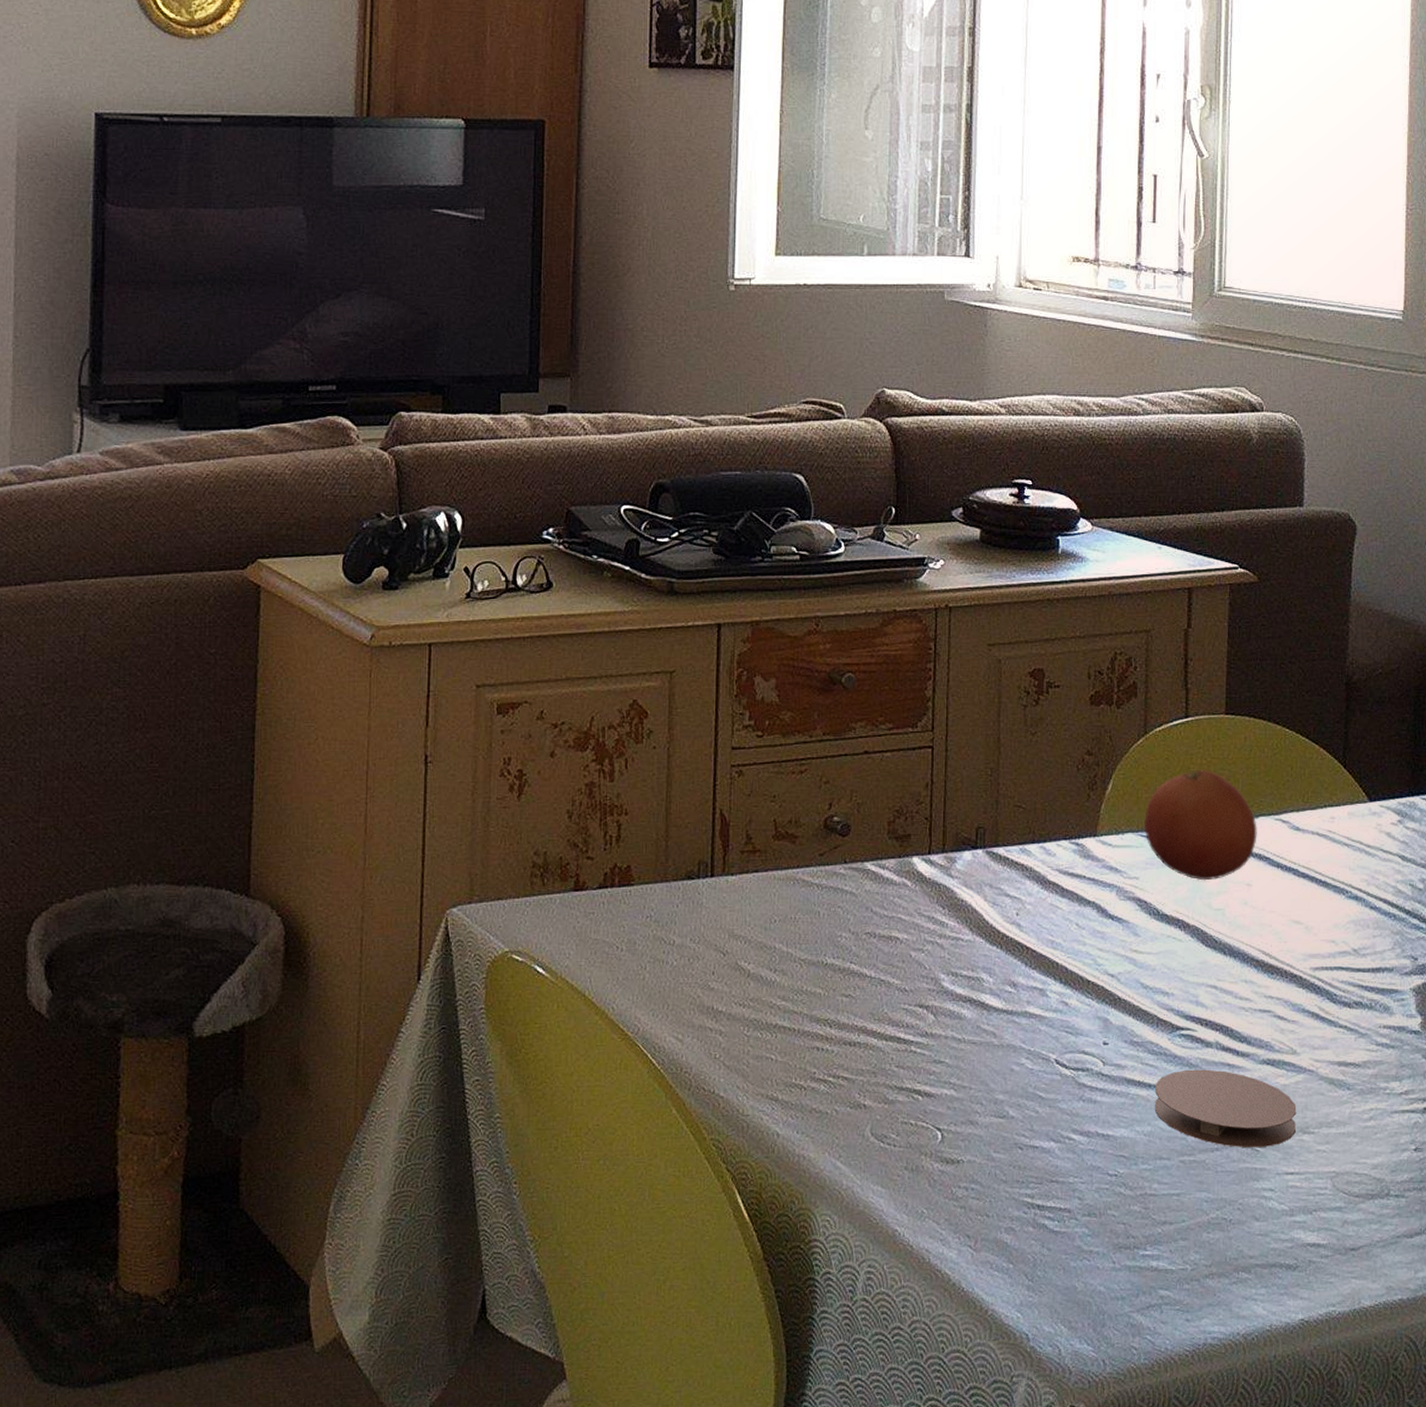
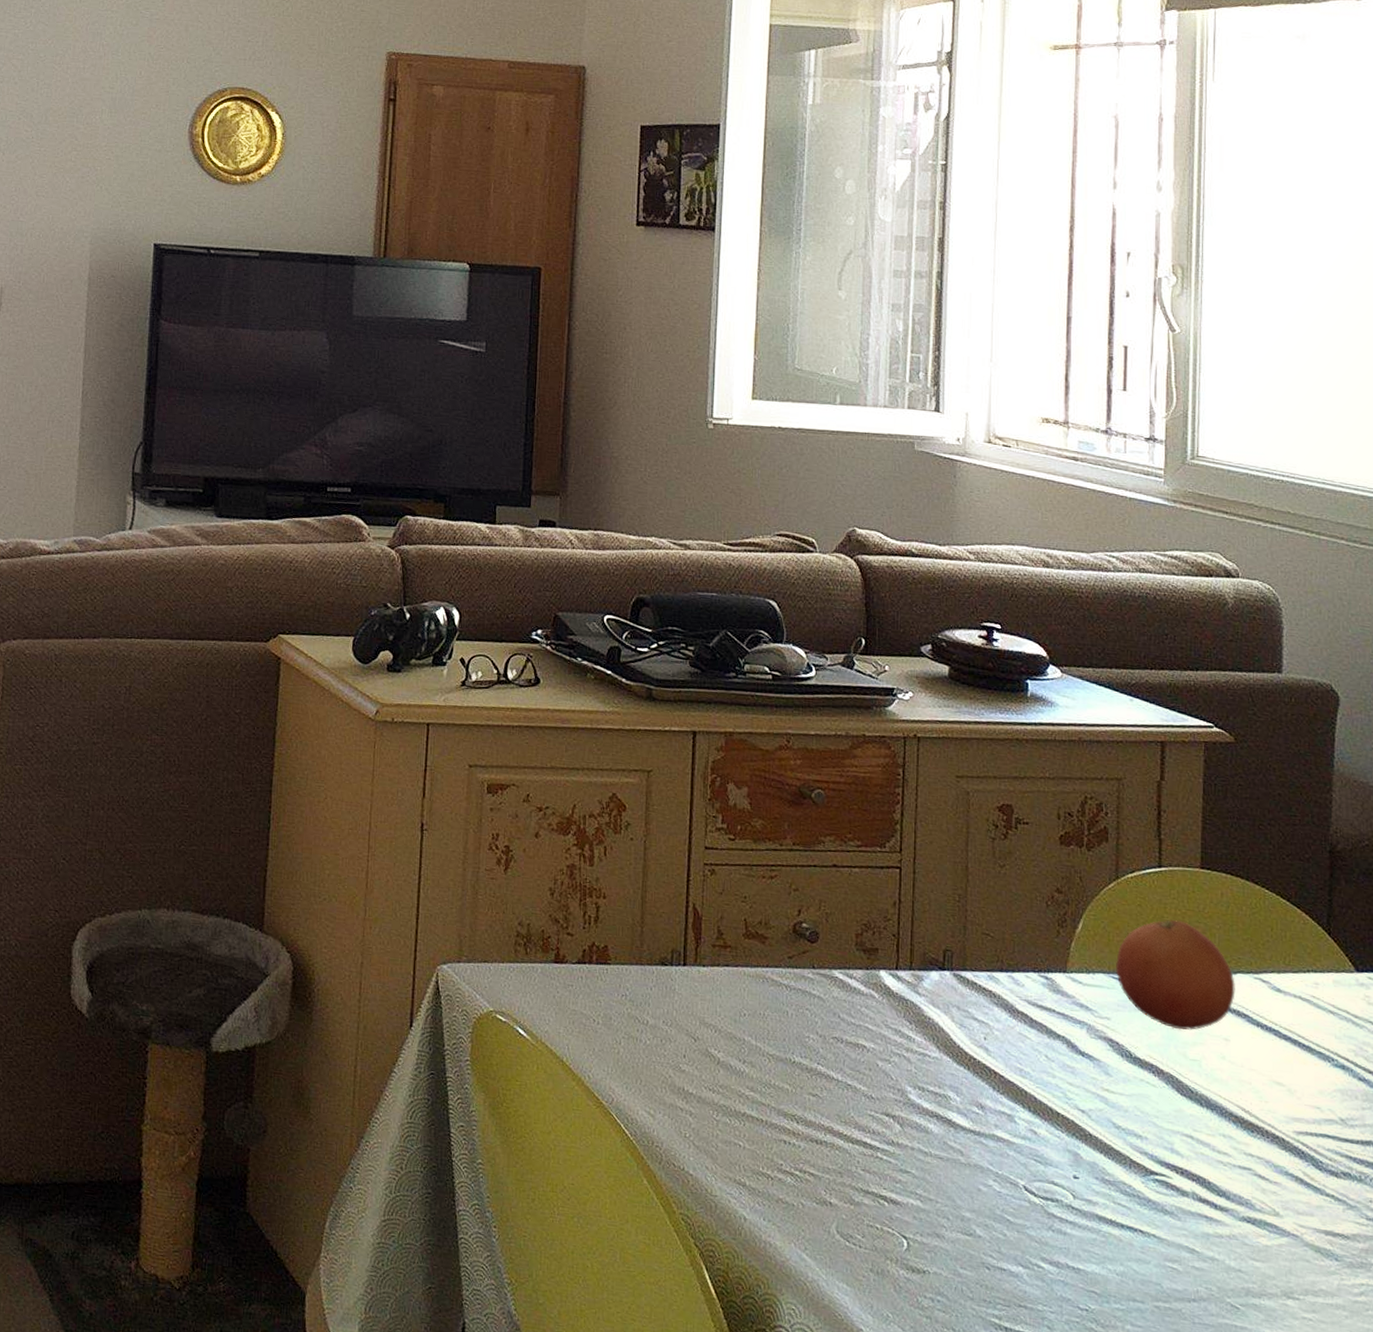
coaster: present [1154,1069,1297,1147] -> none [1127,1215,1280,1306]

